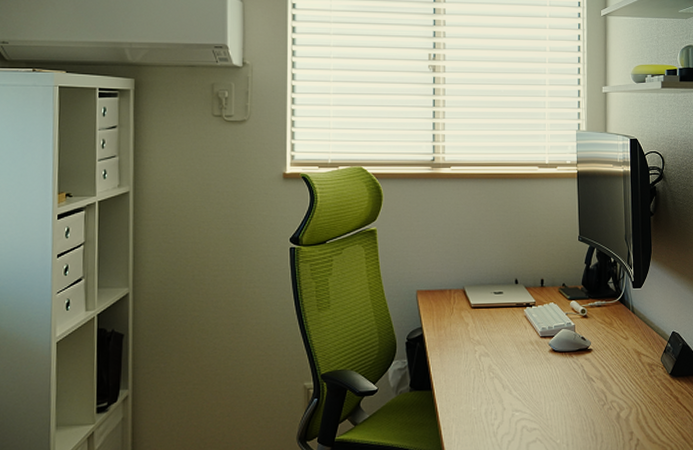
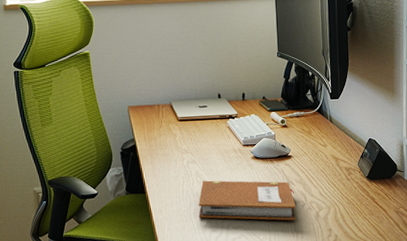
notebook: none [490,375,596,423] -> present [198,180,296,221]

